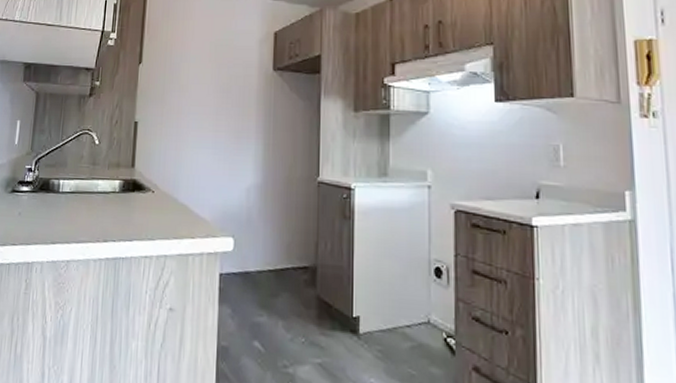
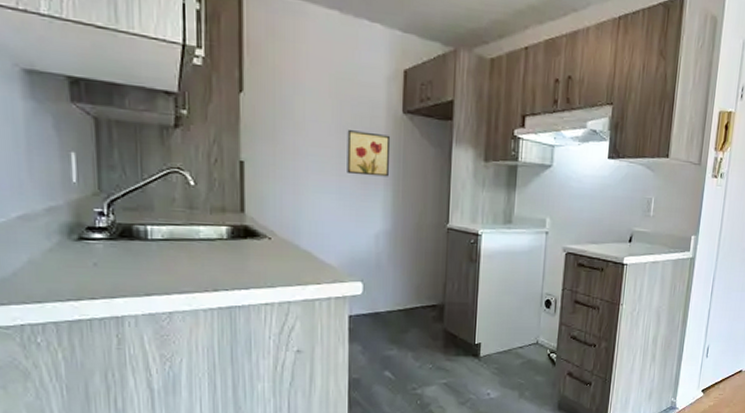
wall art: none [222,89,262,131] -> present [347,130,391,177]

